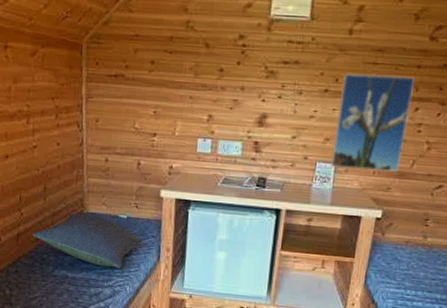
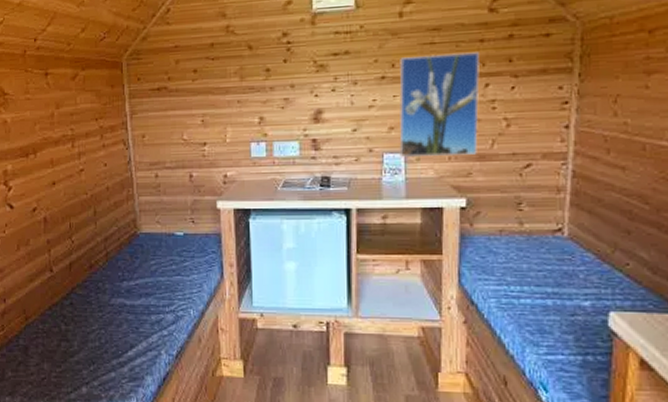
pillow: present [32,212,143,269] -> none [85,234,203,291]

